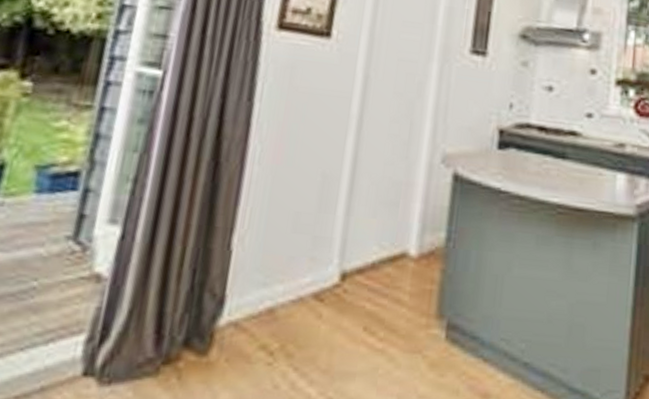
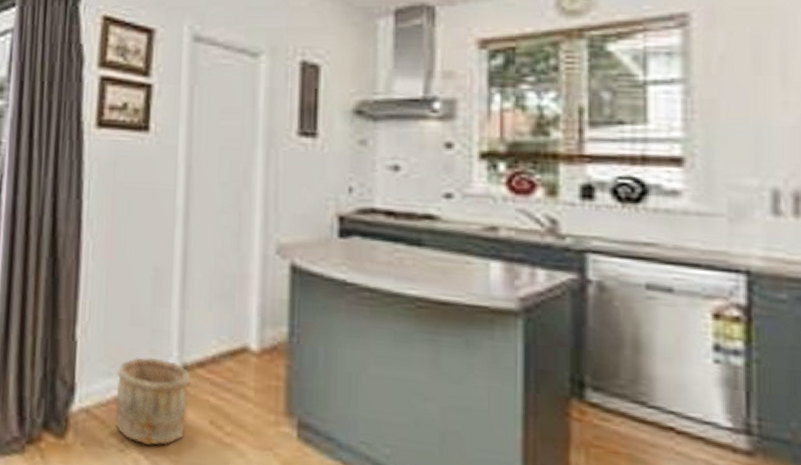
wooden bucket: none [265,265,349,356] -> present [115,357,191,446]

